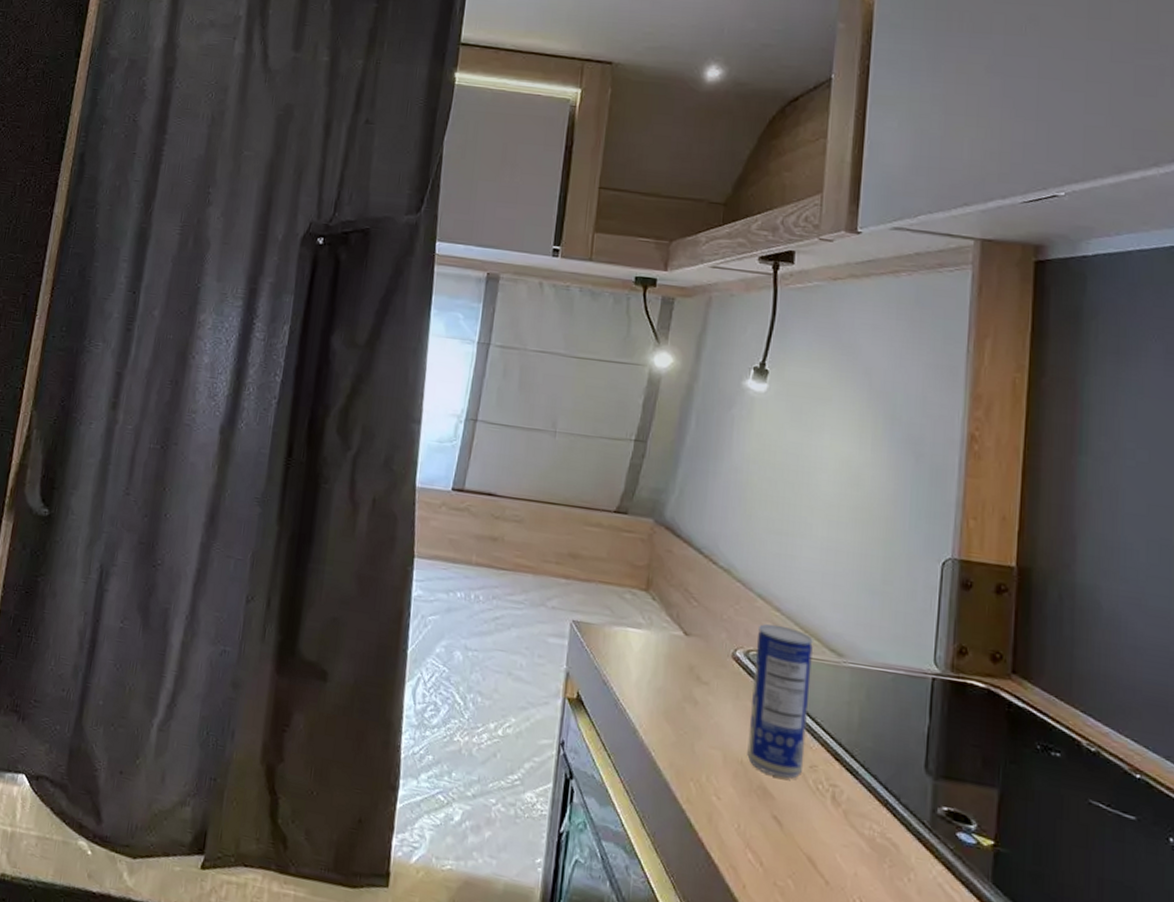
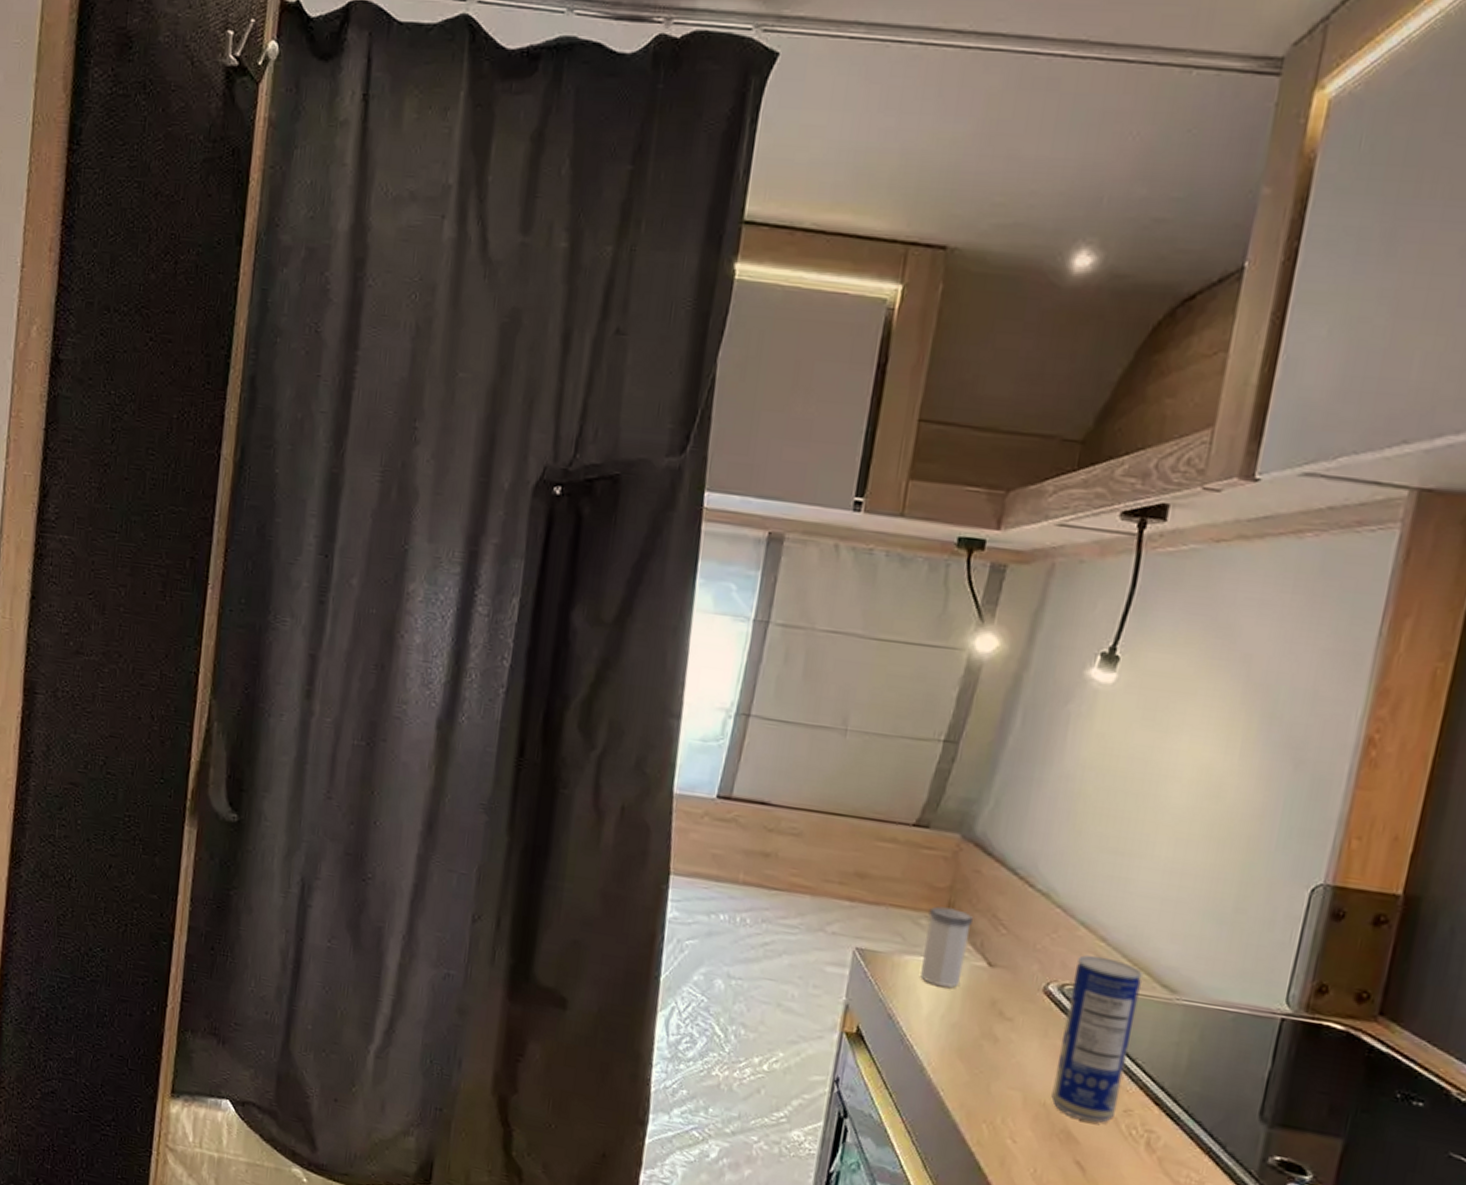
salt shaker: none [628,582,668,656] -> present [920,906,973,988]

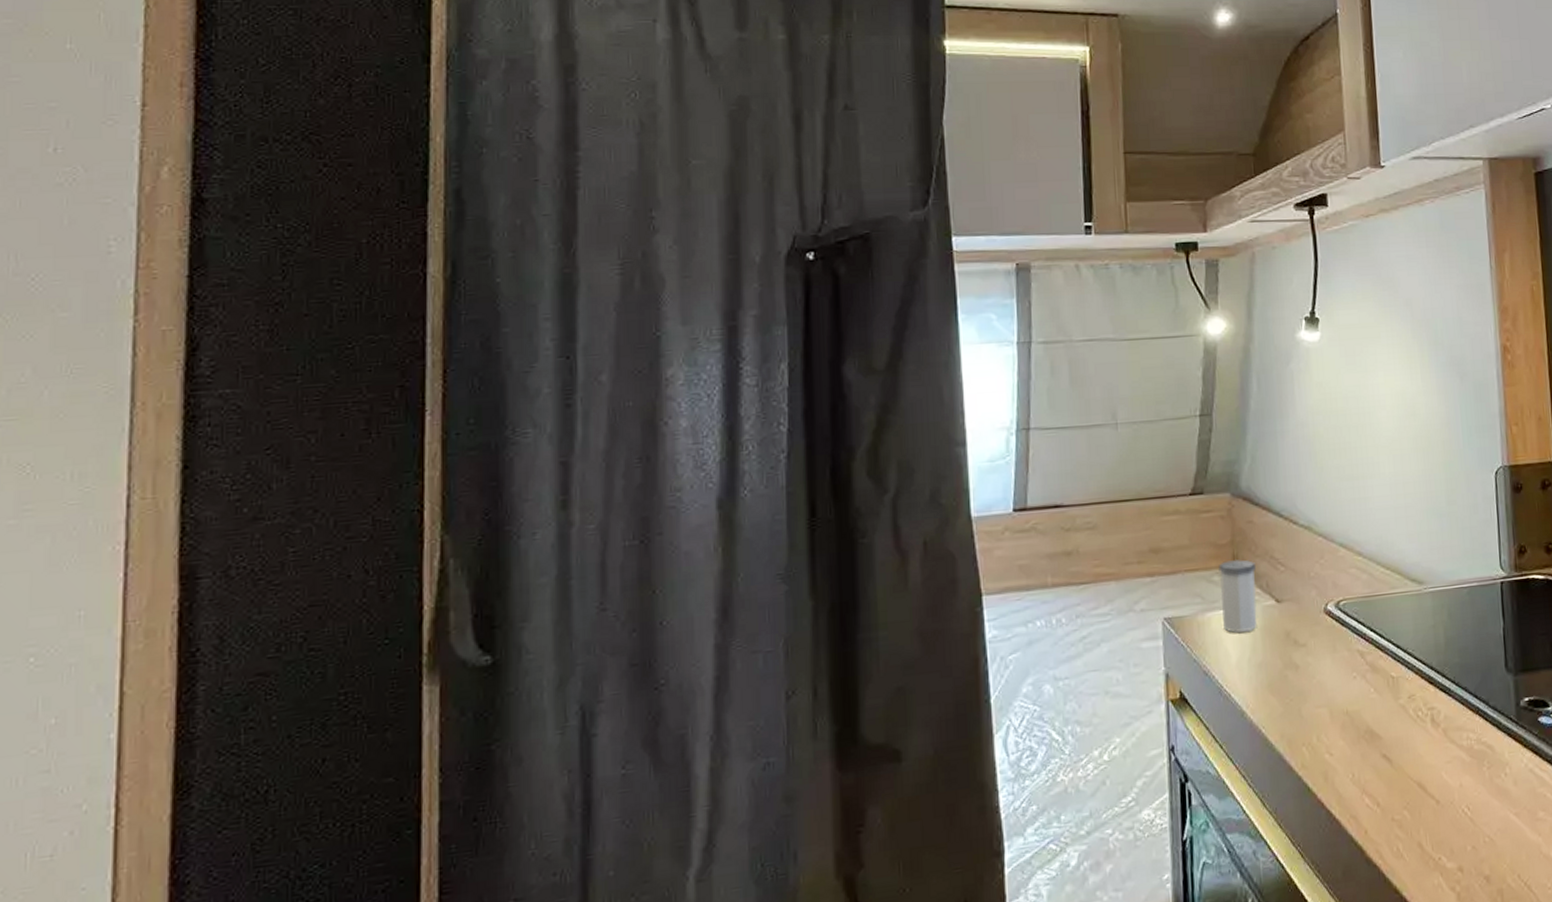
beverage can: present [1051,955,1143,1123] -> none [1344,568,1403,716]

